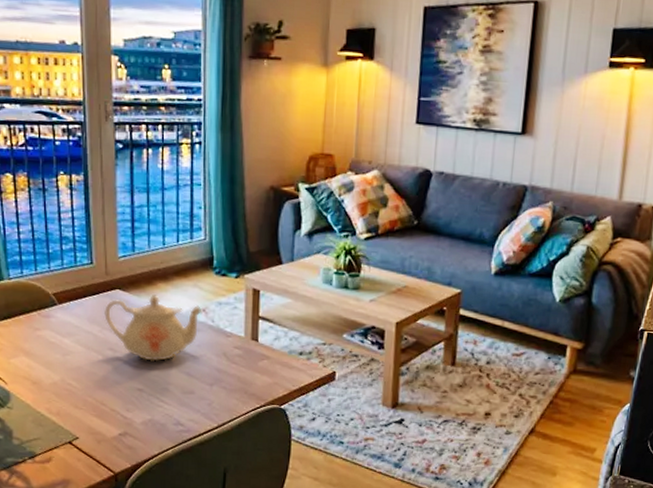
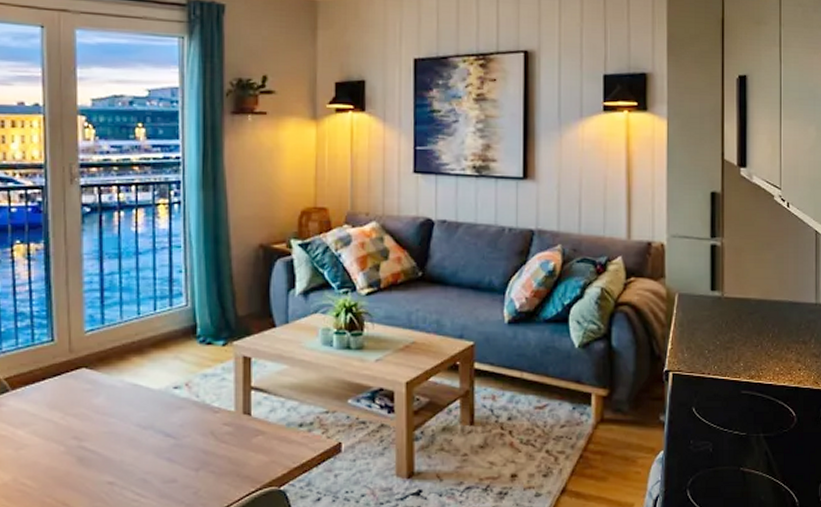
teapot: present [104,294,204,362] -> none [67,371,187,448]

